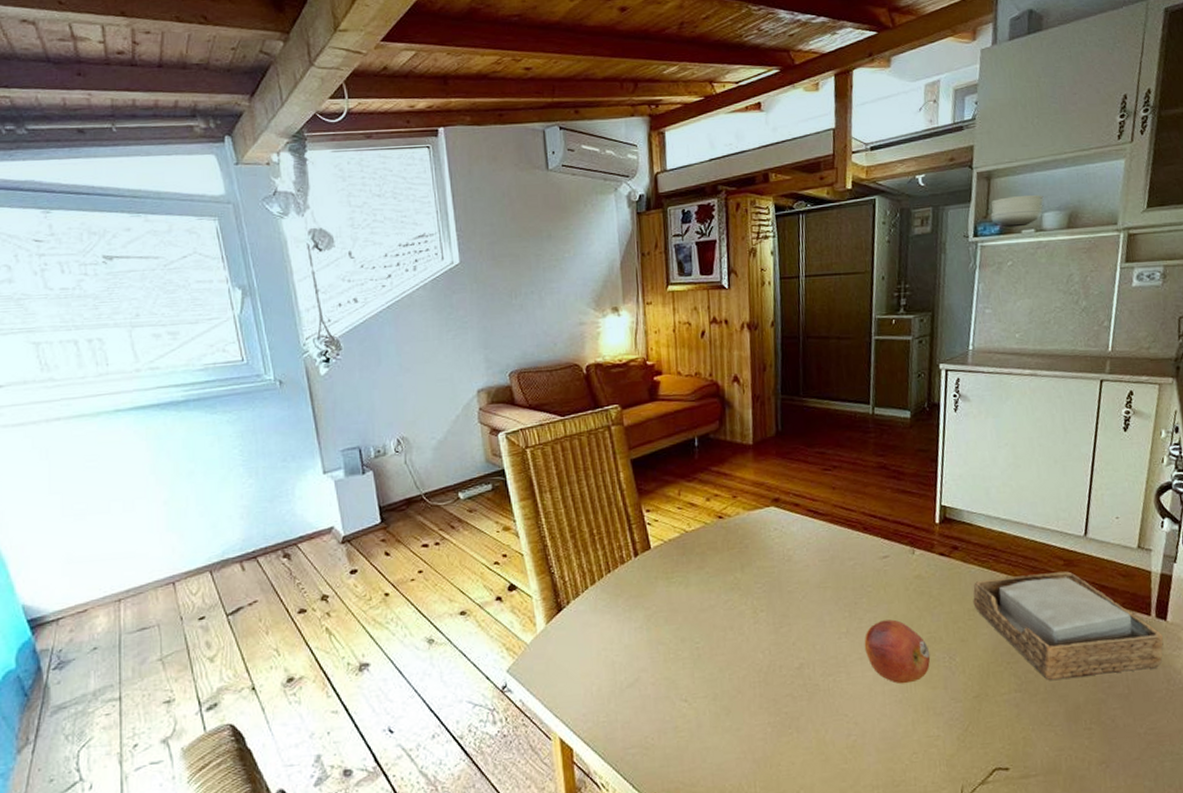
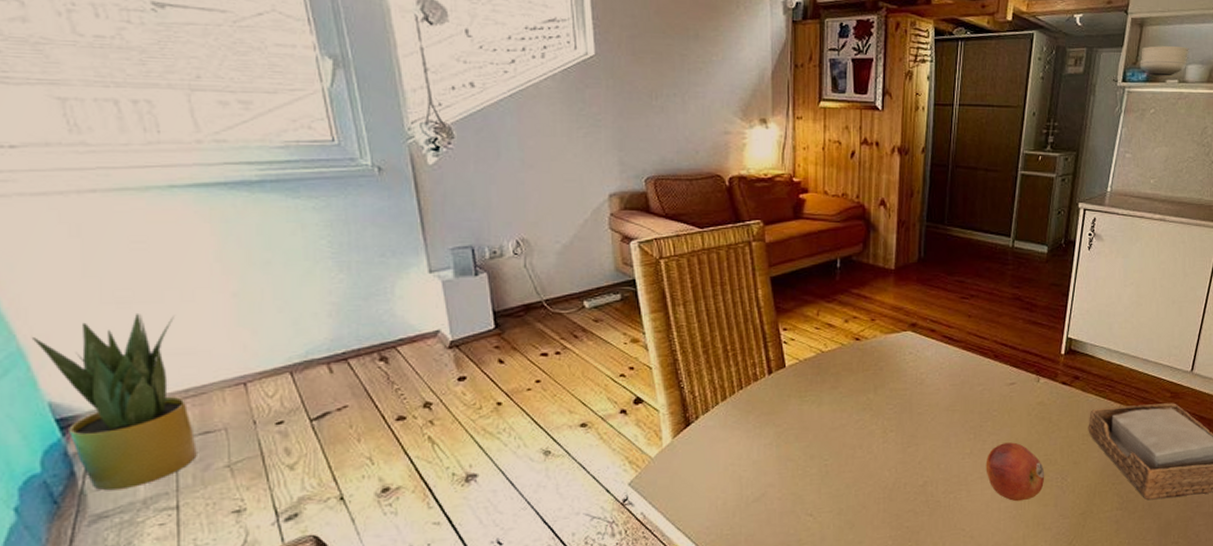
planter: none [10,523,136,684] -> present [31,312,197,491]

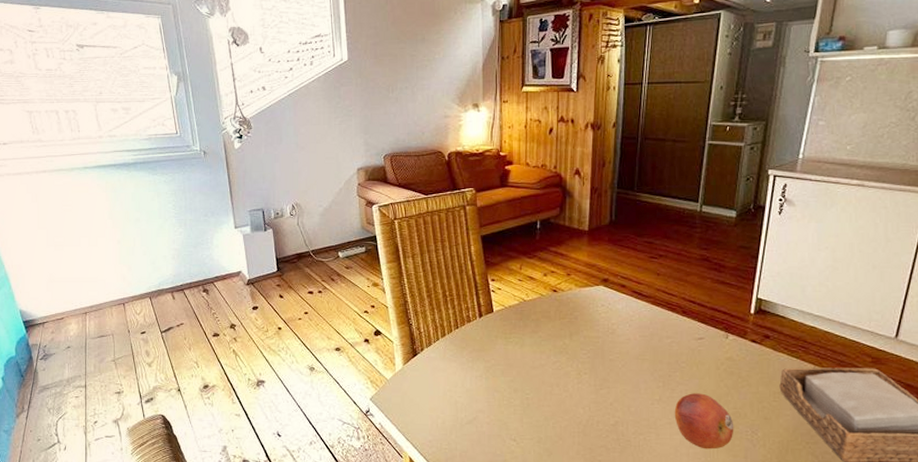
planter: present [31,312,197,491] -> none [12,252,97,371]
bowl: present [1140,45,1189,76] -> none [834,12,890,44]

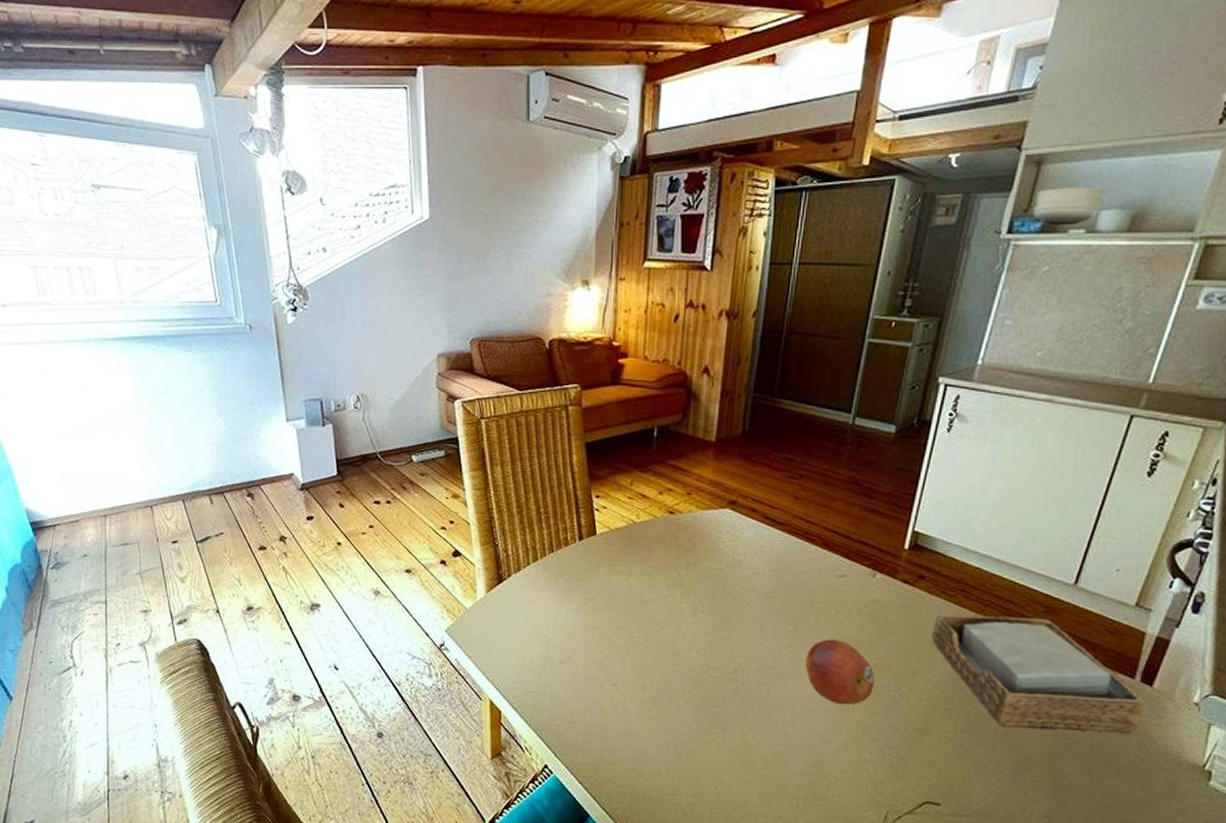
bowl: none [834,12,890,44] -> present [1032,187,1105,225]

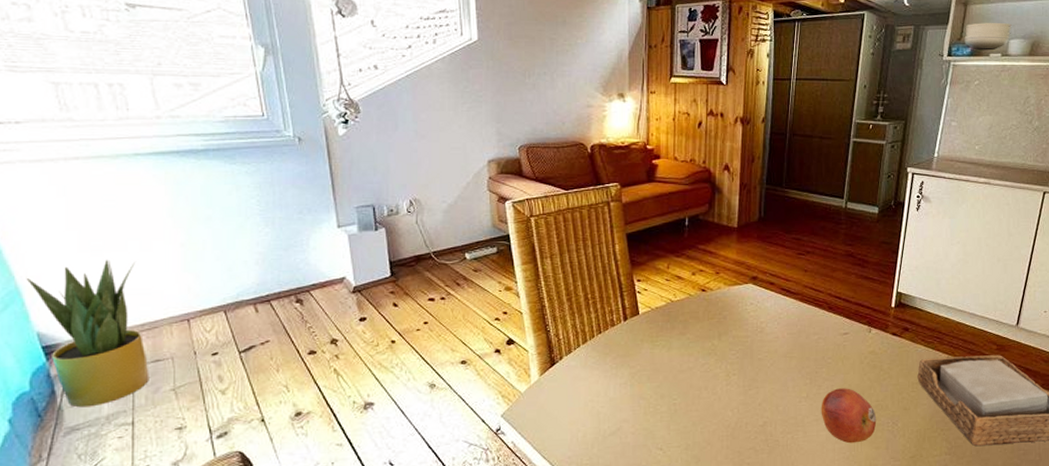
planter: none [15,442,119,583] -> present [26,259,149,408]

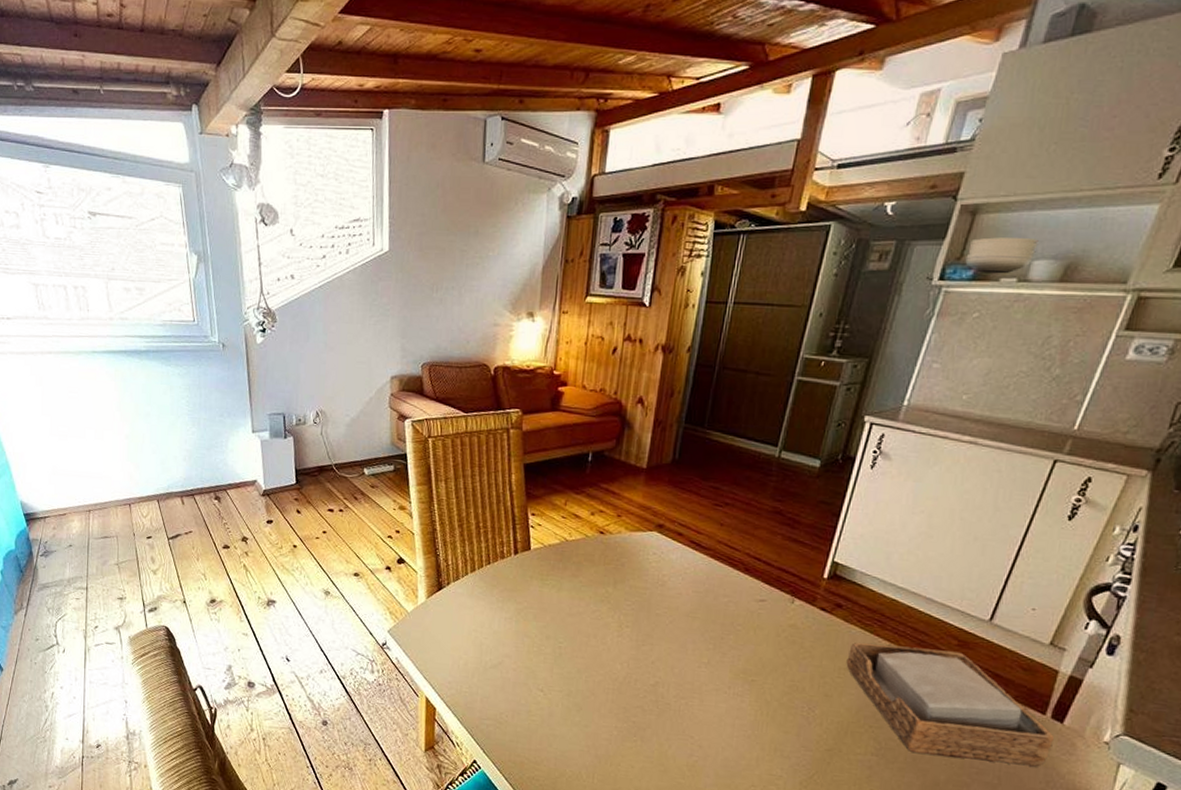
planter: present [26,259,149,408] -> none [13,444,100,570]
fruit: present [821,388,877,444] -> none [722,659,790,723]

